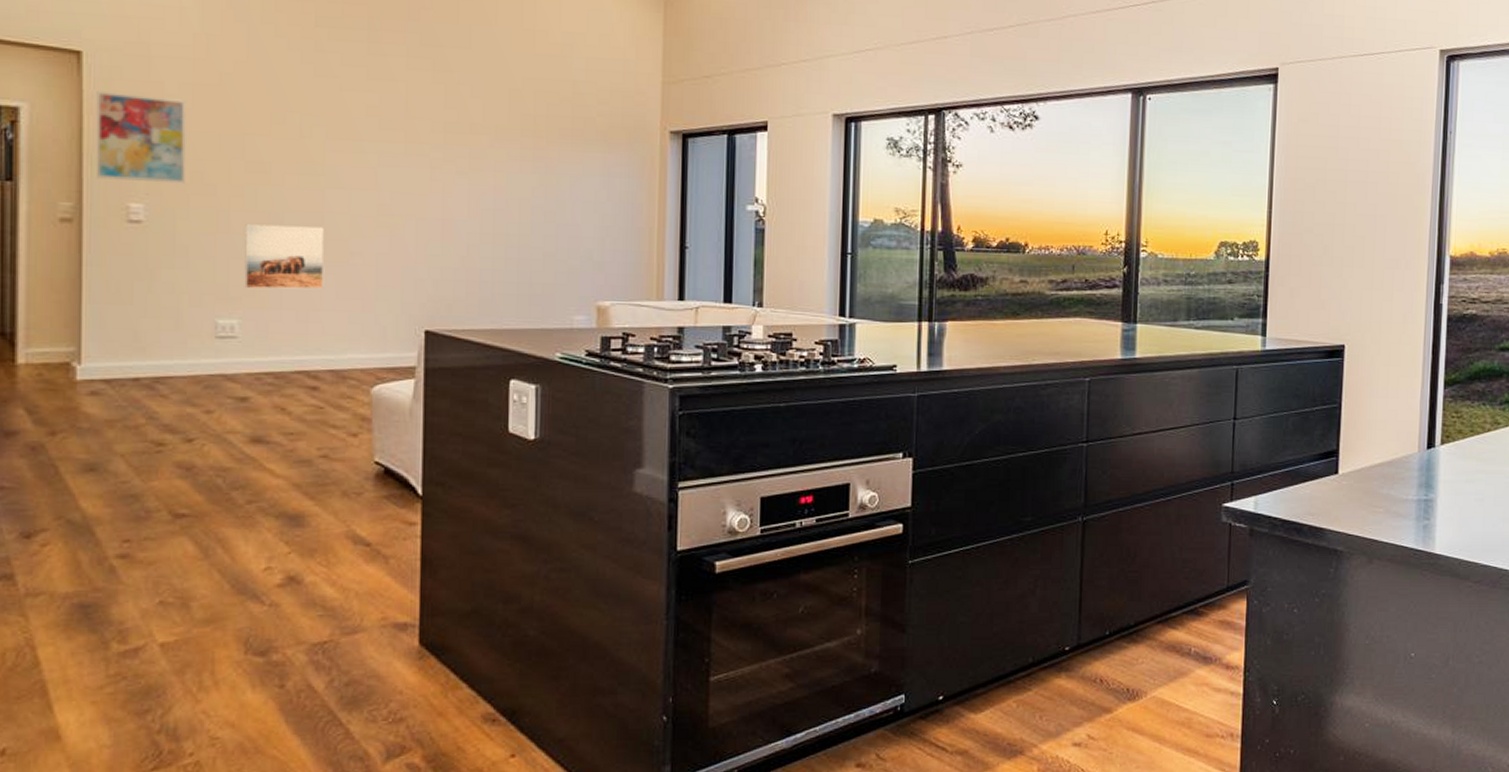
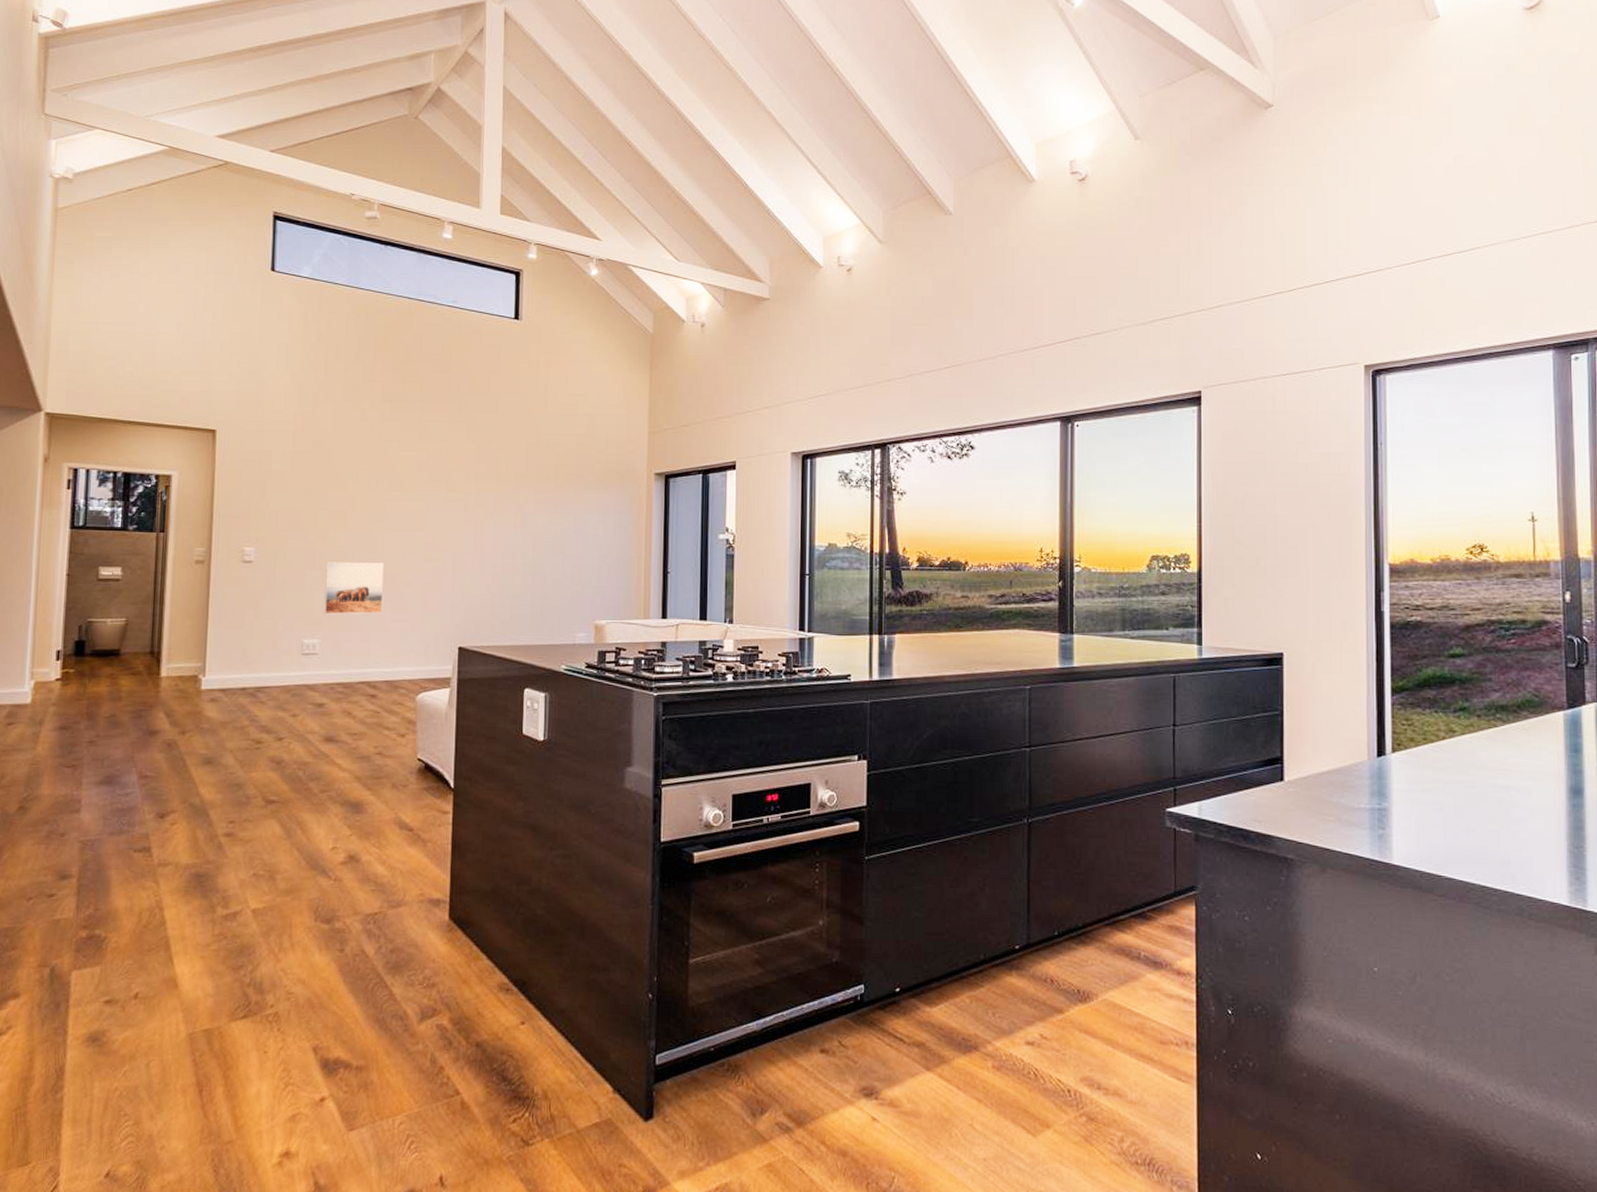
wall art: present [96,92,186,184] -> none [222,461,287,531]

